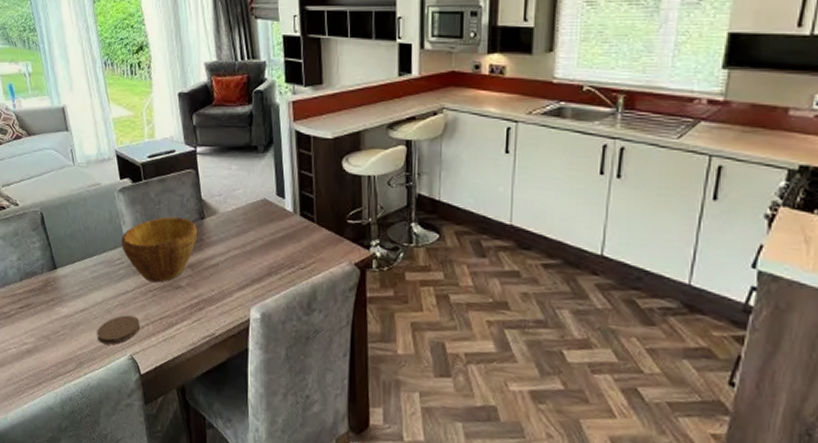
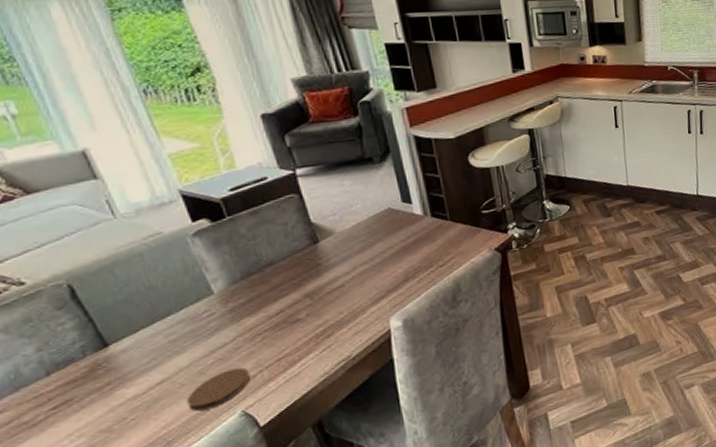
bowl: present [121,216,197,283] -> none [206,246,312,326]

